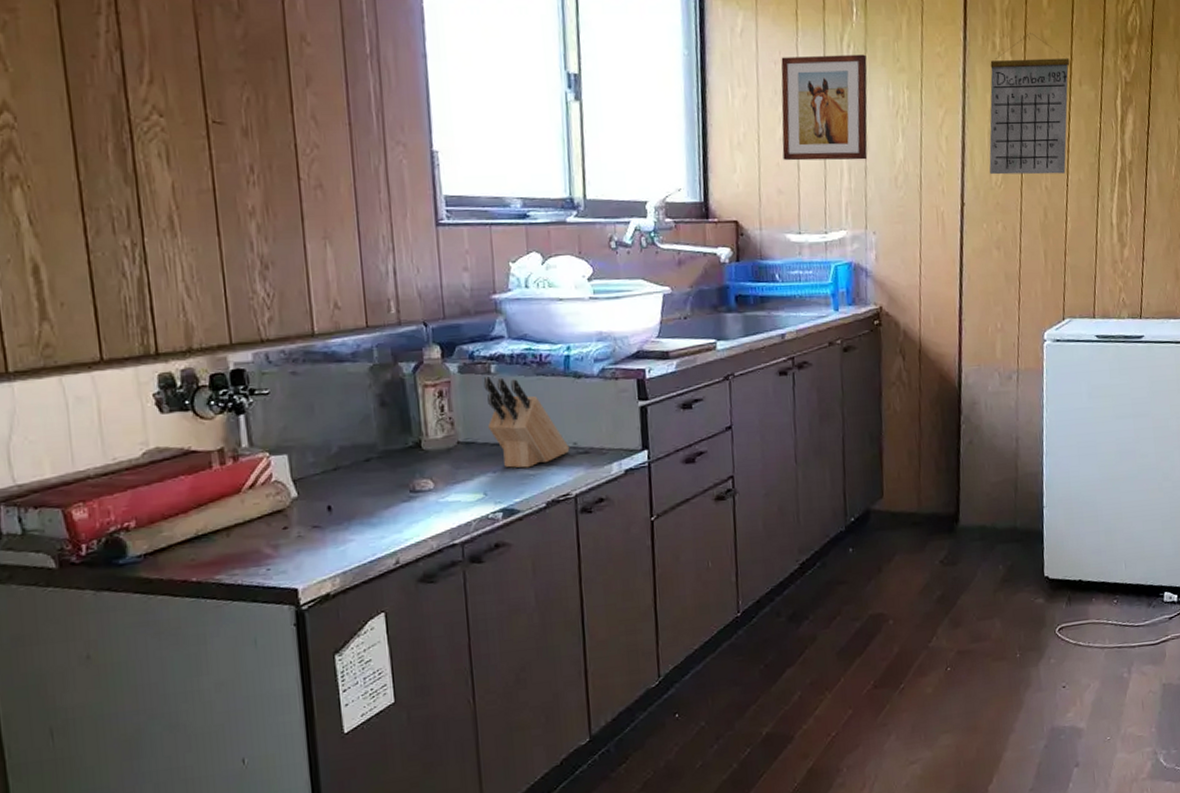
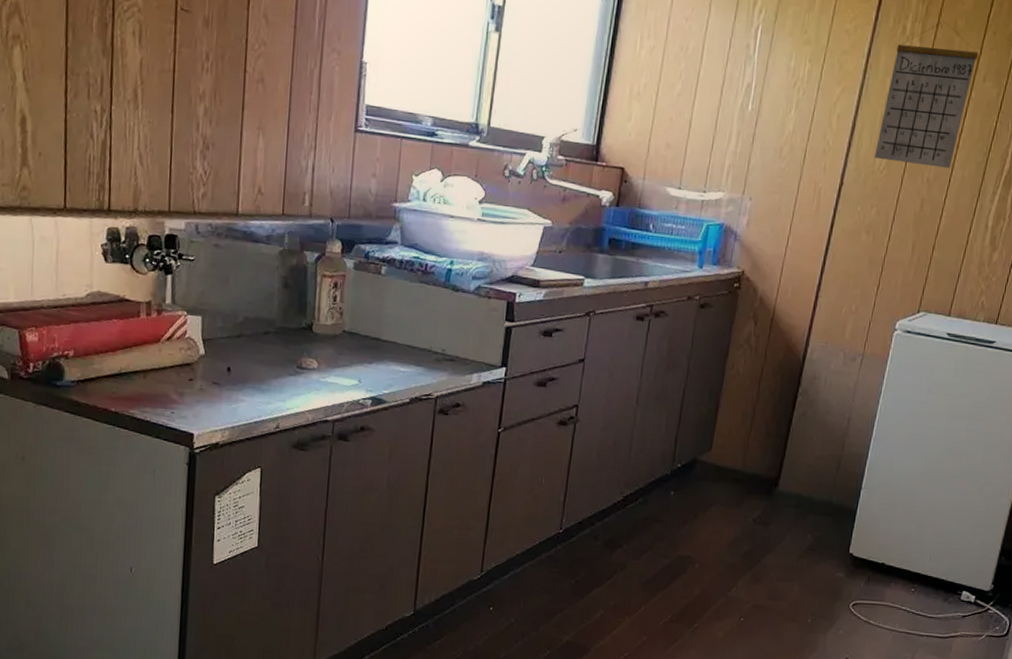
knife block: present [483,377,570,468] -> none [370,276,438,365]
wall art: present [781,54,868,161] -> none [677,14,776,127]

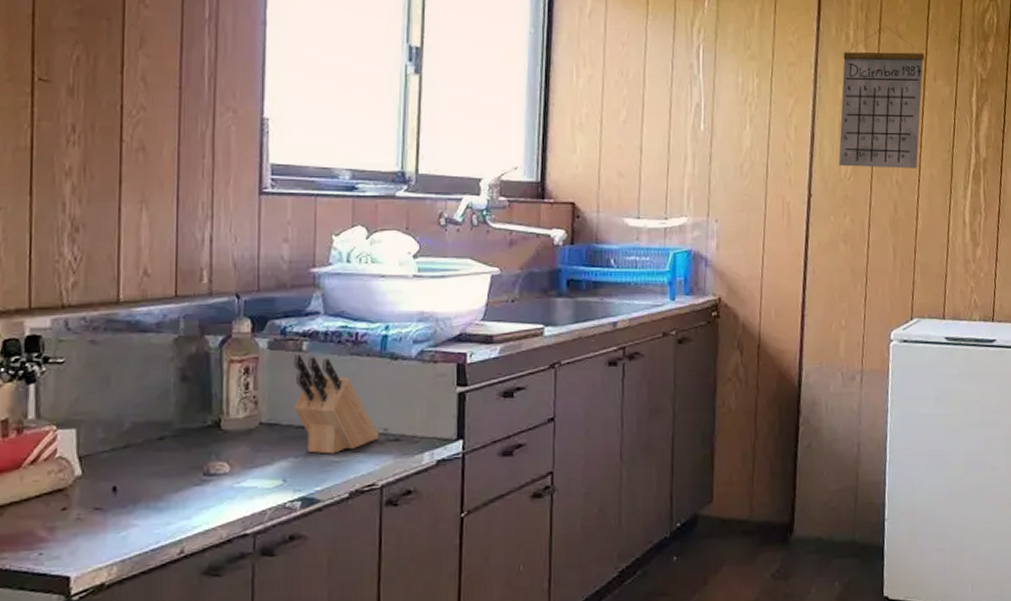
knife block: none [370,276,438,365] -> present [293,354,380,454]

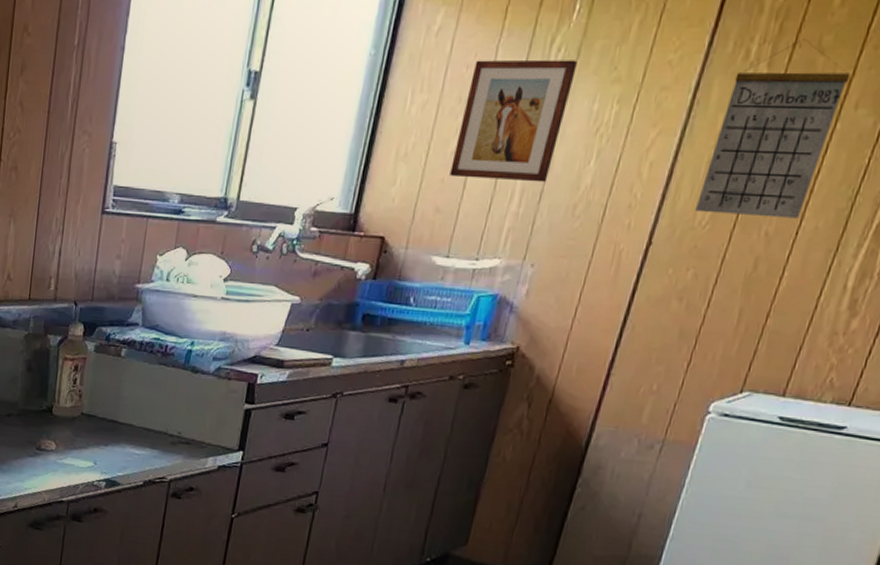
knife block: present [293,354,380,454] -> none [108,359,174,447]
wall art: none [625,39,717,146] -> present [450,59,577,183]

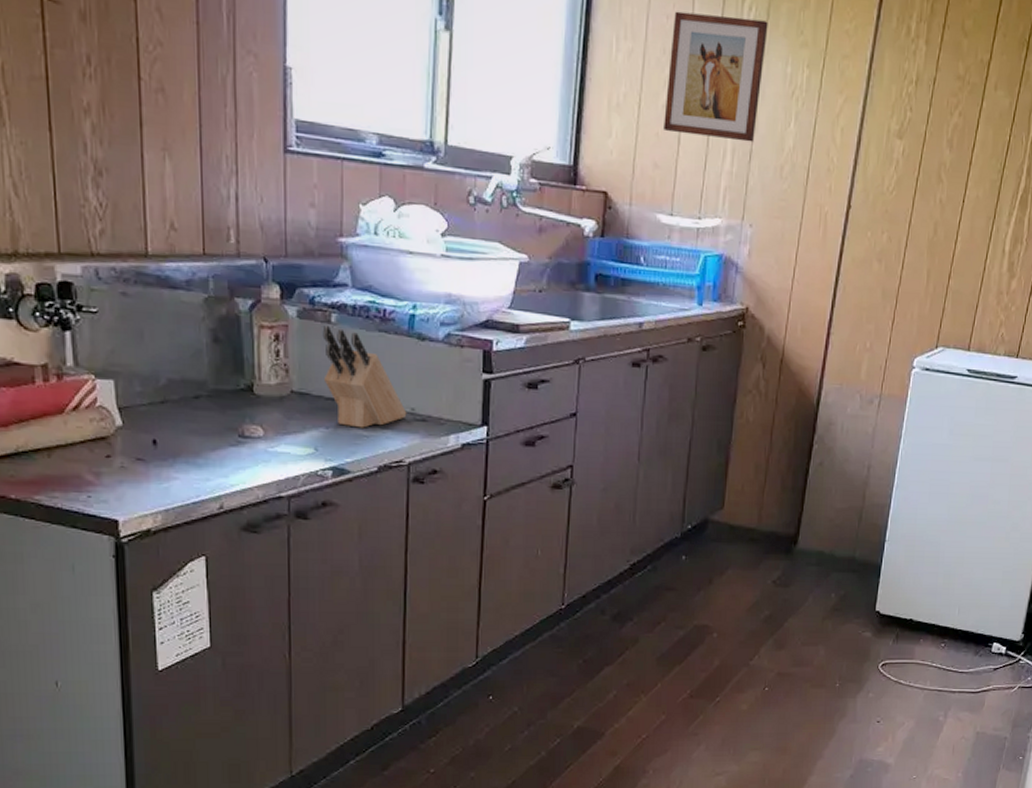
knife block: none [108,359,174,447] -> present [322,326,407,428]
calendar: present [694,39,851,219] -> none [882,21,989,188]

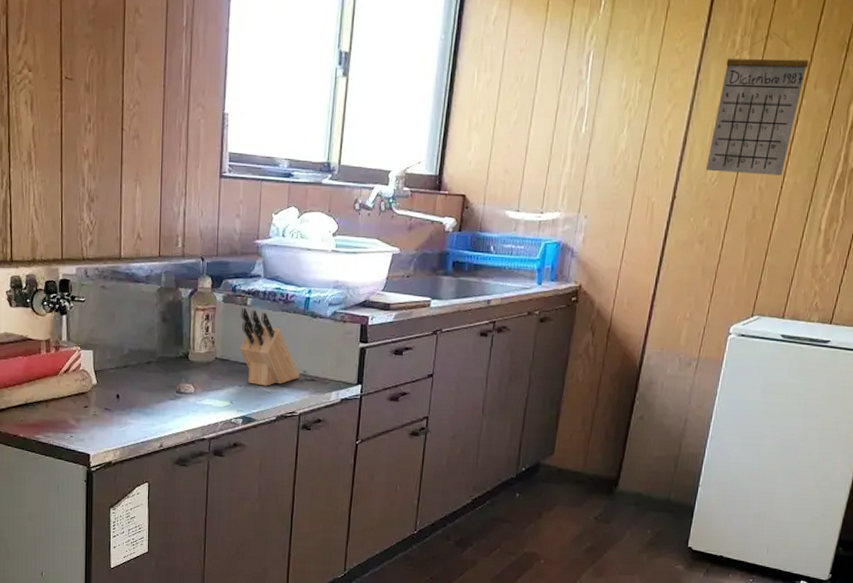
wall art: present [664,11,768,142] -> none [514,45,607,148]
calendar: none [882,21,989,188] -> present [705,32,809,176]

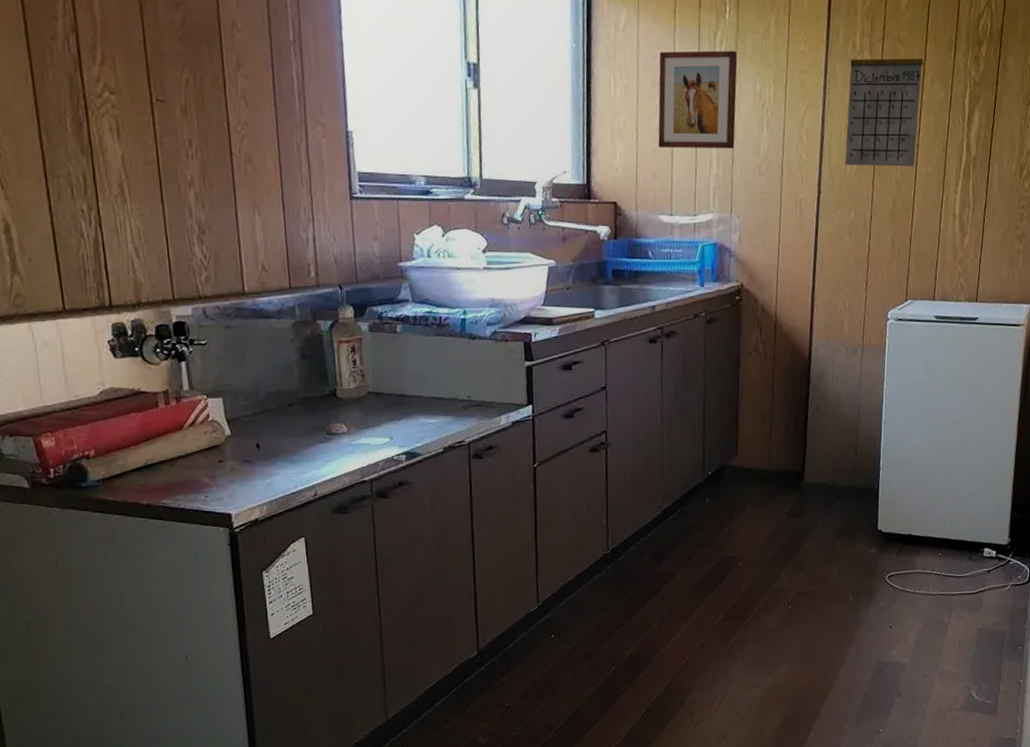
knife block: present [239,308,300,386] -> none [390,335,465,417]
wall art: none [514,45,607,148] -> present [658,50,738,149]

